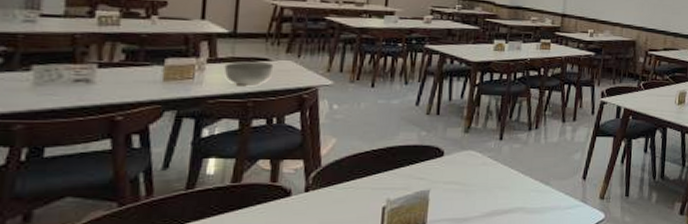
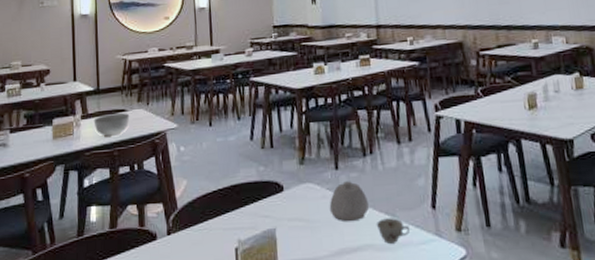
teapot: none [487,151,527,186] -> present [329,181,370,221]
teacup: none [529,186,560,207] -> present [376,218,411,244]

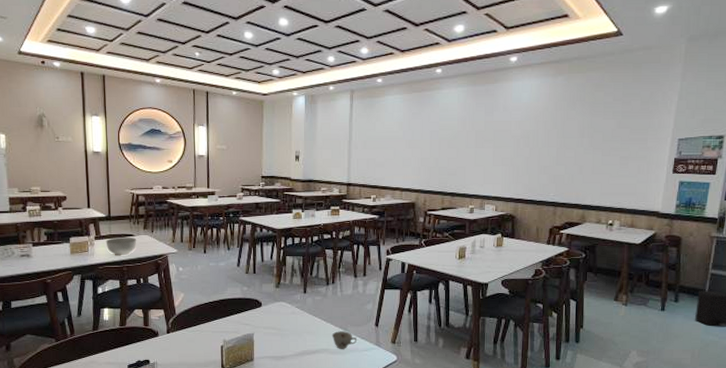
teapot: present [329,181,370,221] -> none [297,302,328,331]

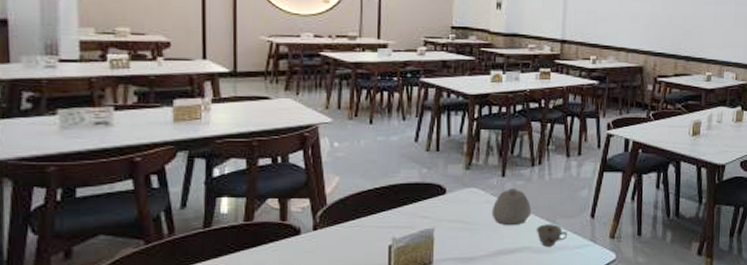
bowl: present [106,237,137,256] -> none [228,101,275,126]
teapot: none [297,302,328,331] -> present [491,188,532,225]

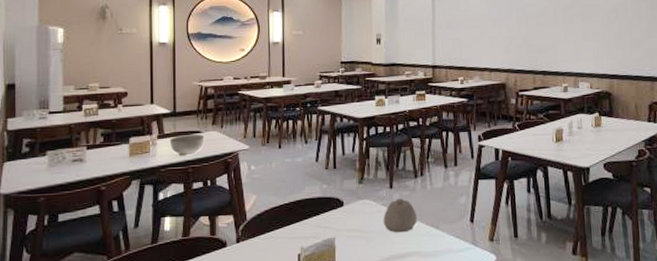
bowl: none [228,101,275,126] -> present [169,134,205,156]
teacup: present [536,224,568,247] -> none [422,230,452,251]

